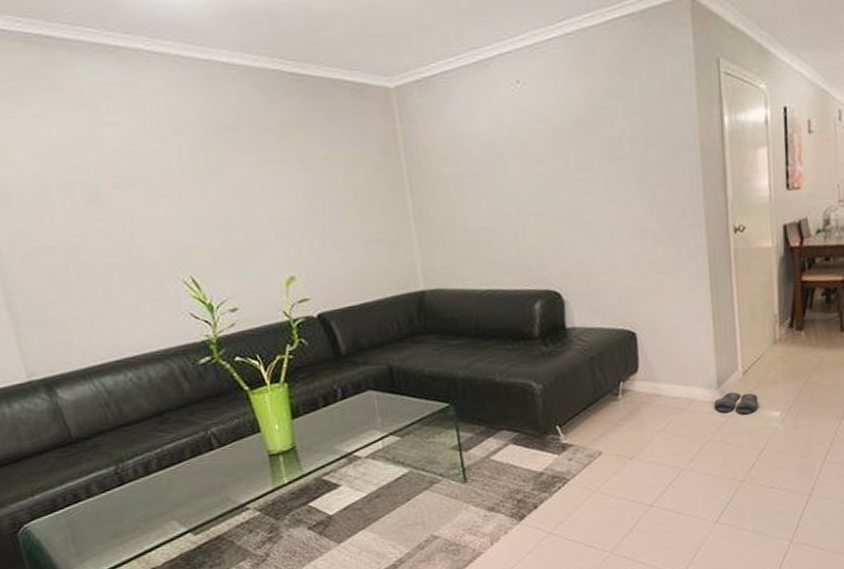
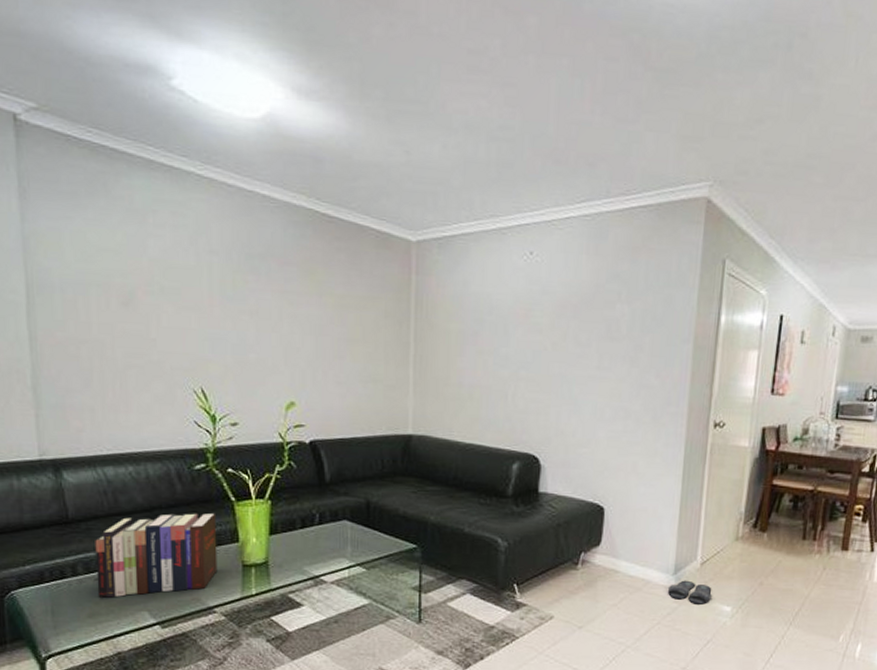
books: none [105,405,244,515] -> present [95,512,218,598]

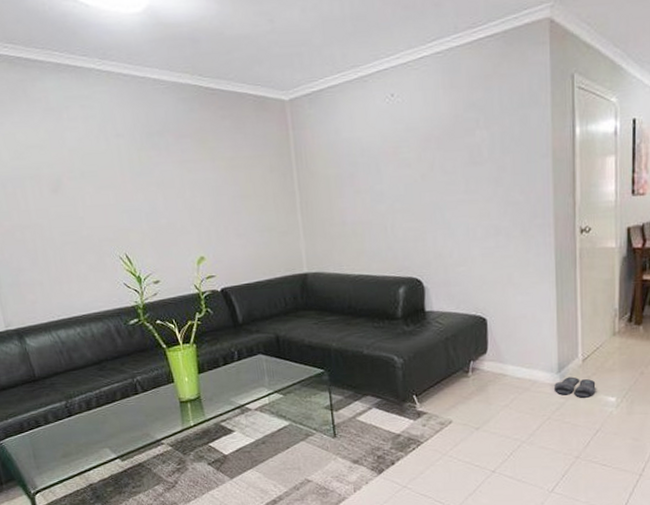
books: present [95,512,218,598] -> none [58,359,160,440]

